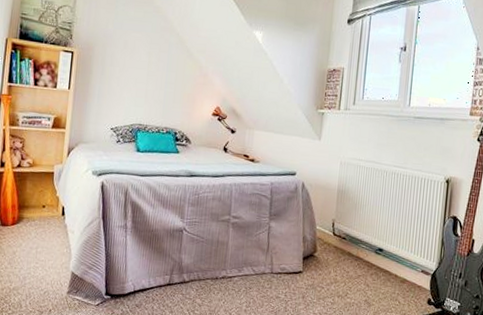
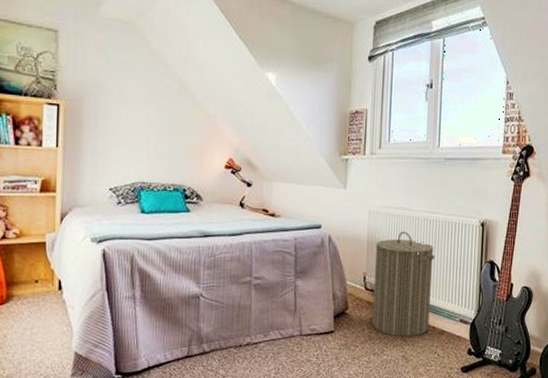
laundry hamper: none [338,183,400,283] -> present [372,231,435,337]

